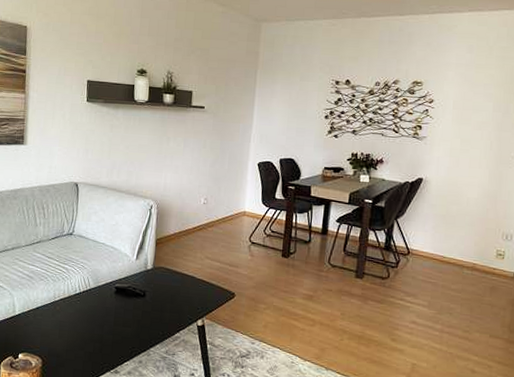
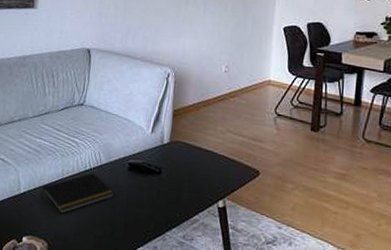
notepad: none [34,296,102,333] -> present [40,173,114,214]

